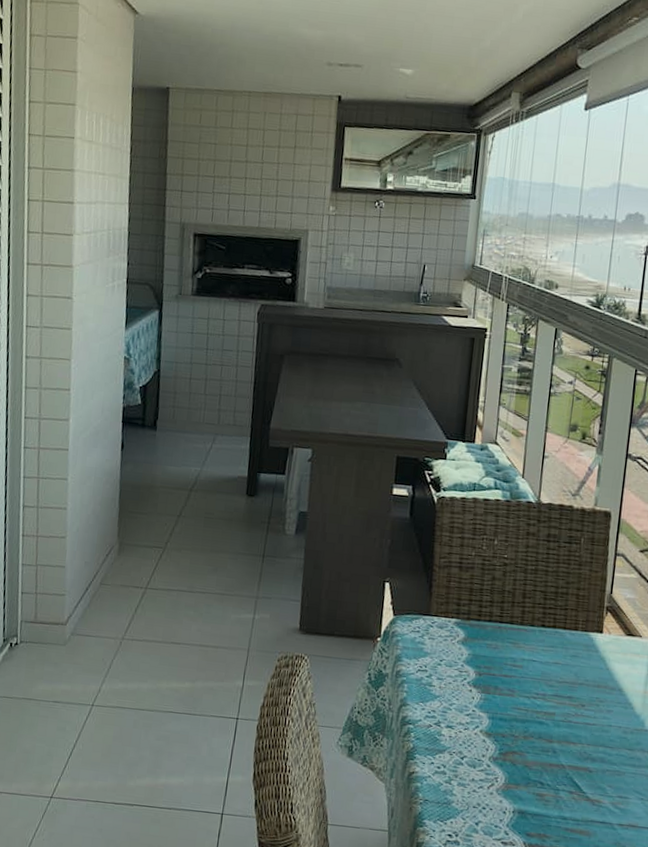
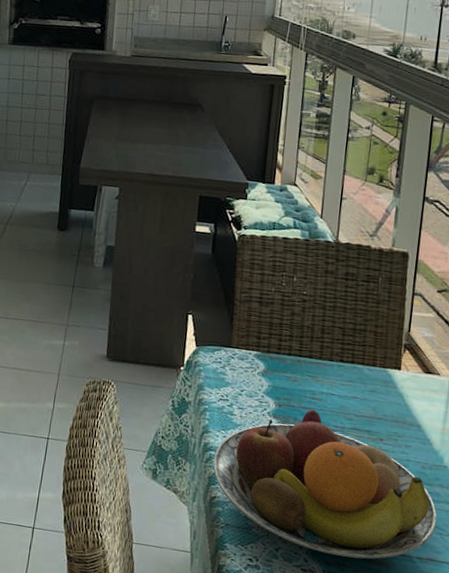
fruit bowl: none [411,677,638,829] -> present [212,409,437,559]

